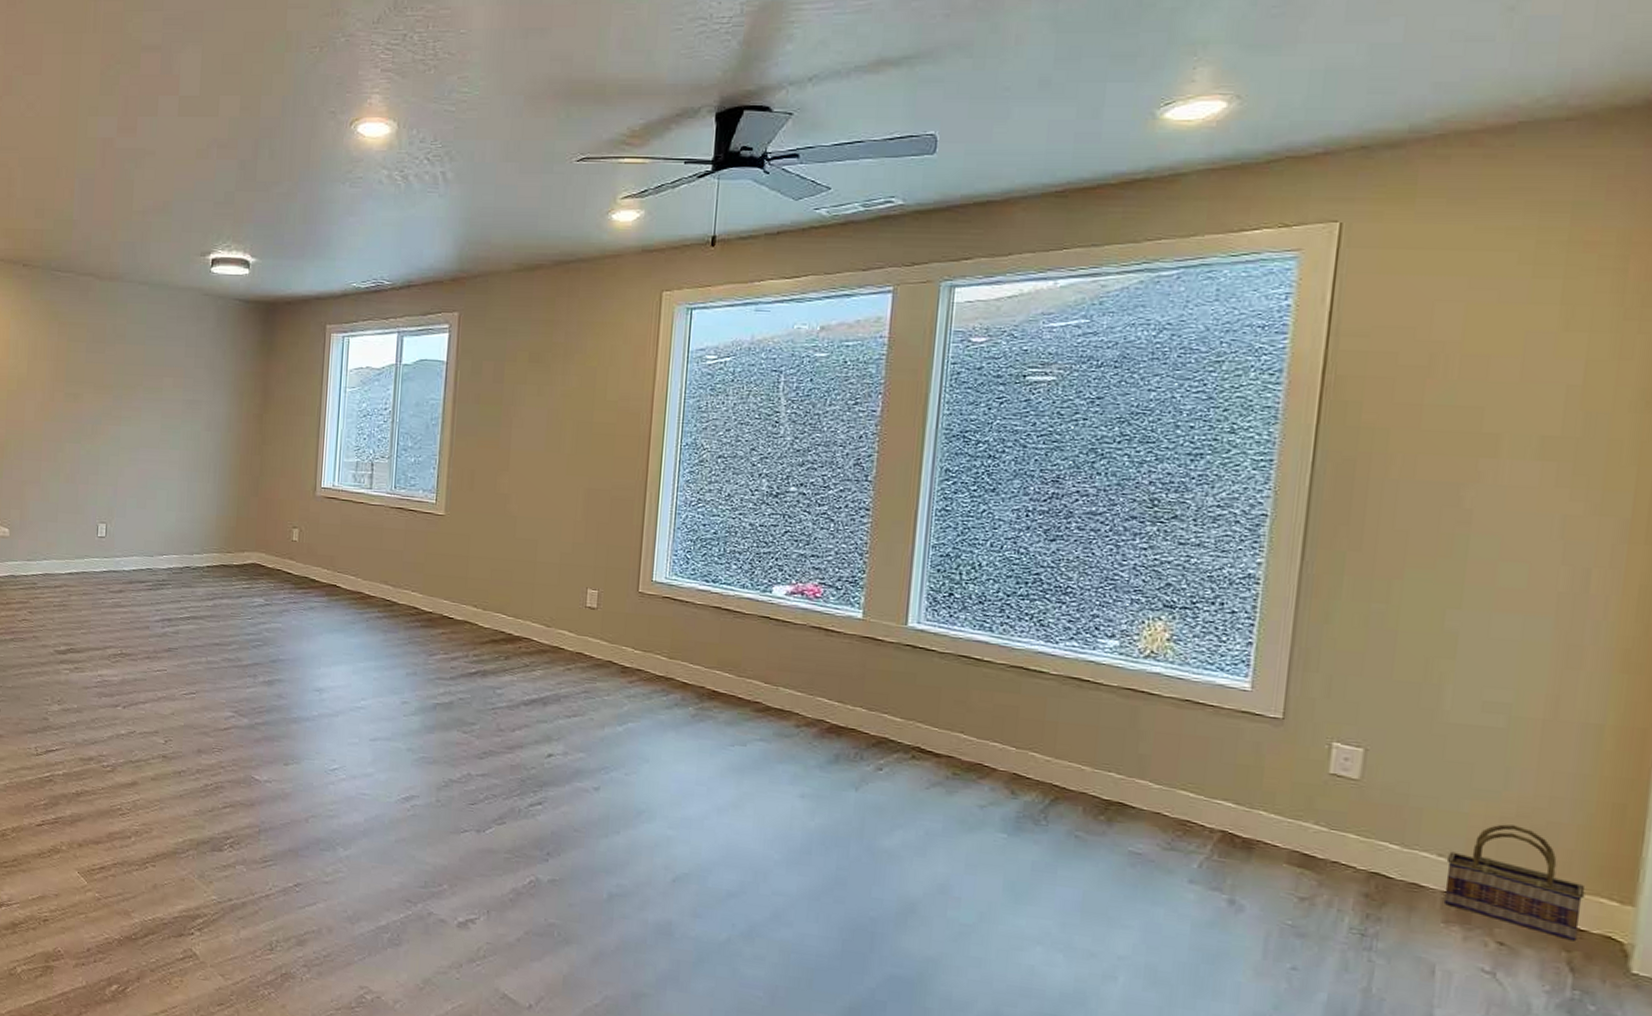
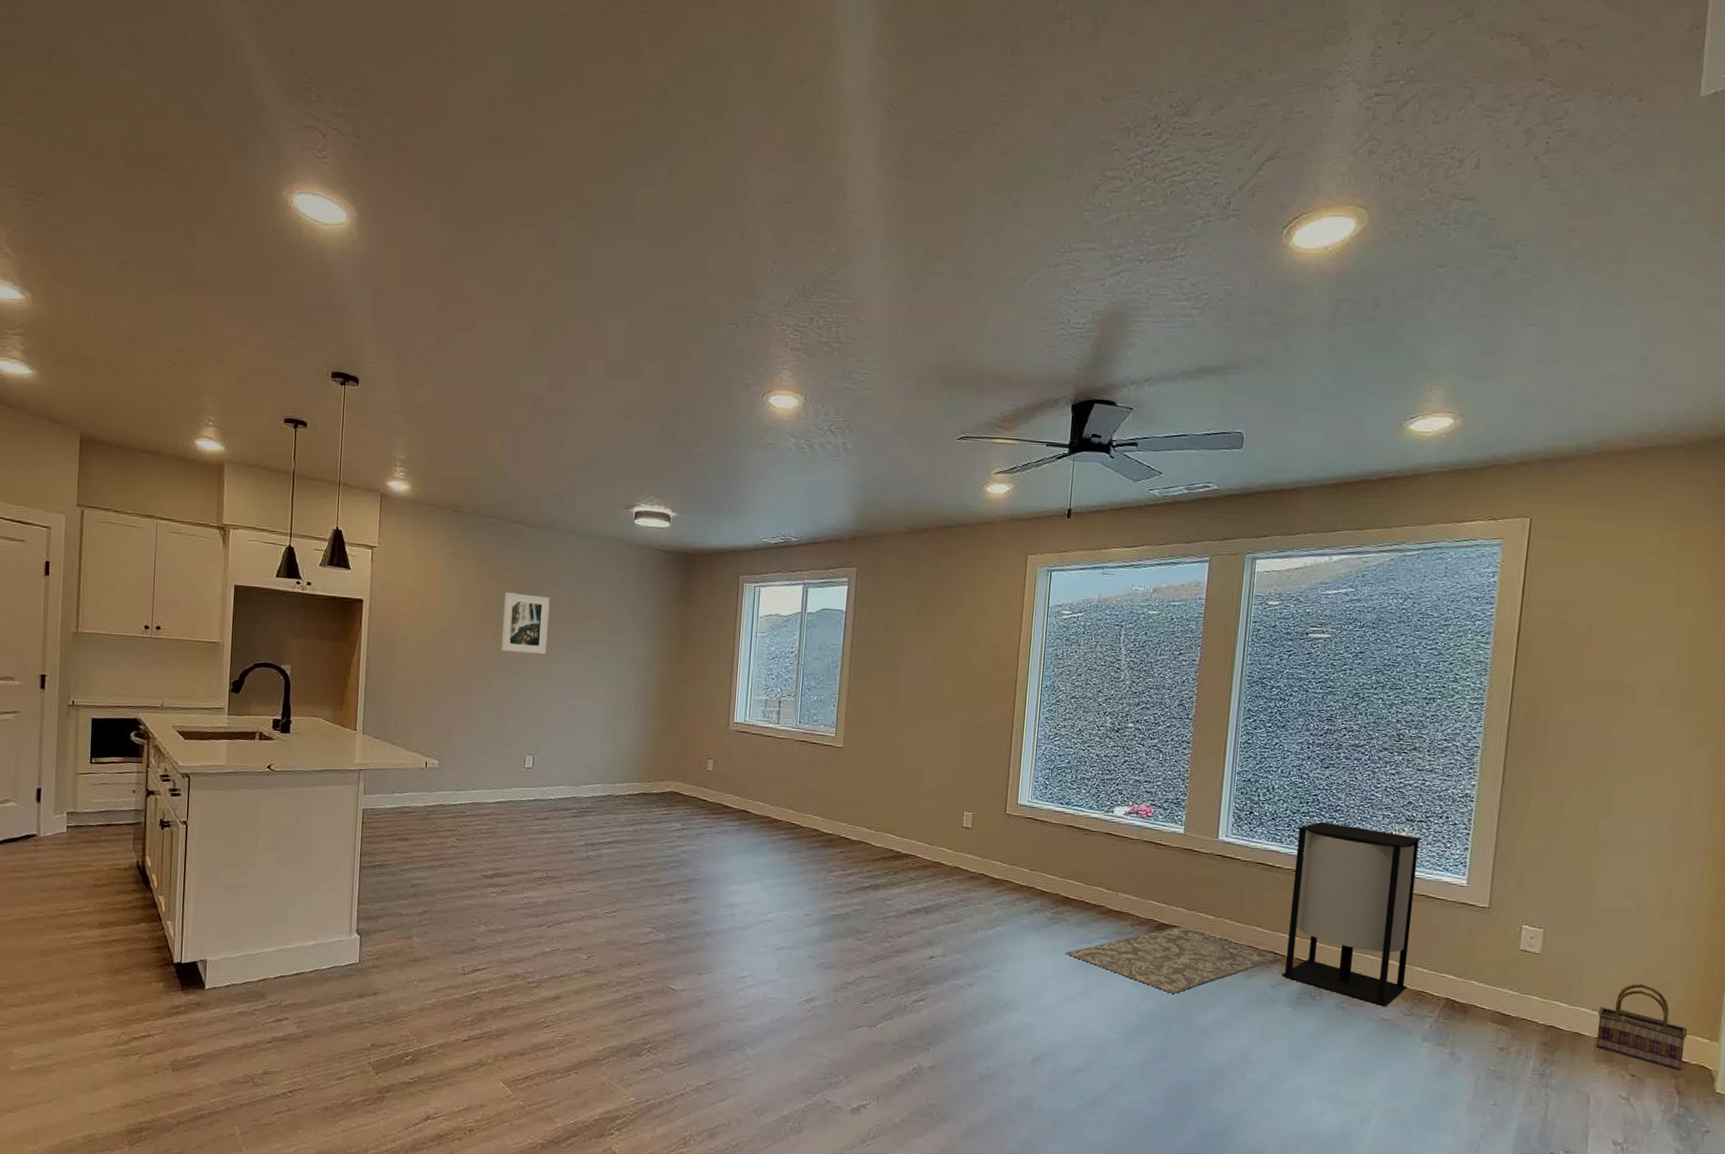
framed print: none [72,350,122,416] -> present [501,592,550,655]
rug: none [712,729,997,811] -> present [1065,926,1284,995]
trash can: none [993,606,1187,838] -> present [1281,821,1423,1007]

